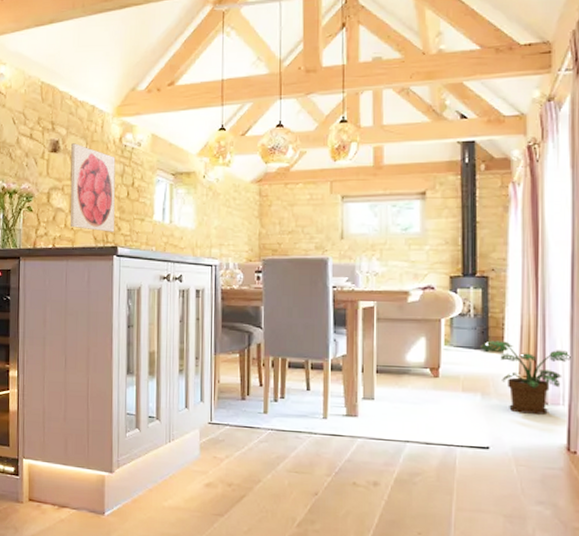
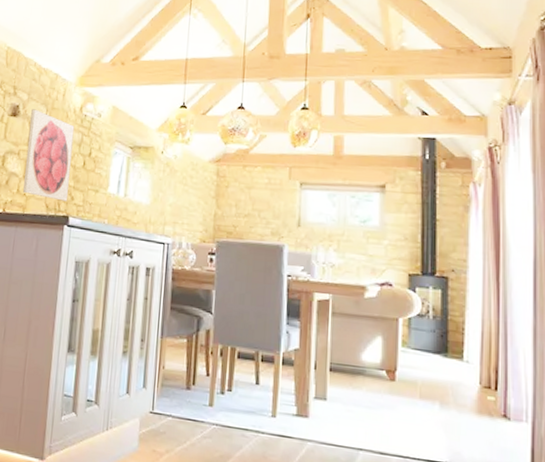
potted plant: present [479,340,571,415] -> none [438,345,534,431]

